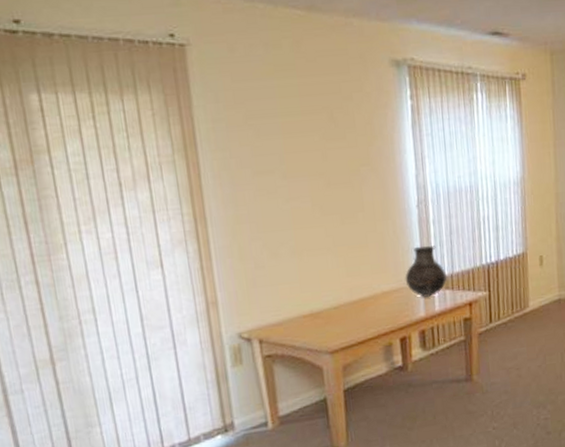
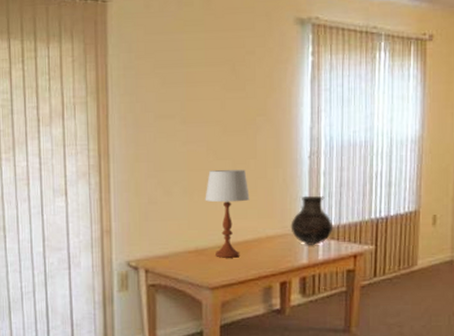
table lamp: none [315,224,362,320] -> present [205,170,250,258]

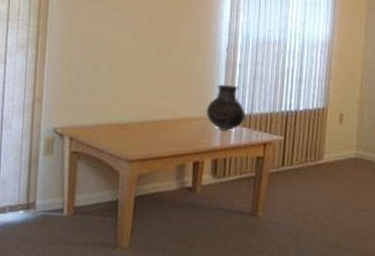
table lamp: present [205,170,250,258] -> none [129,53,170,135]

